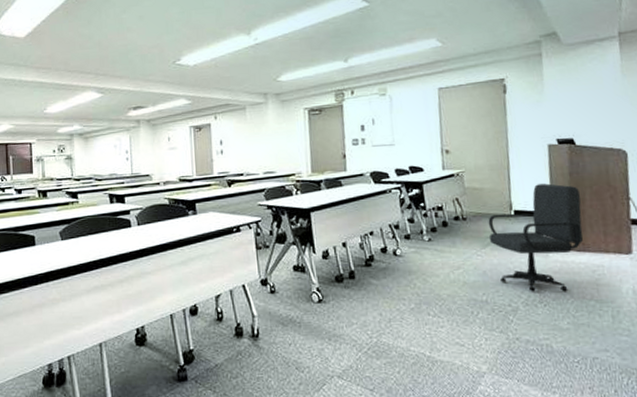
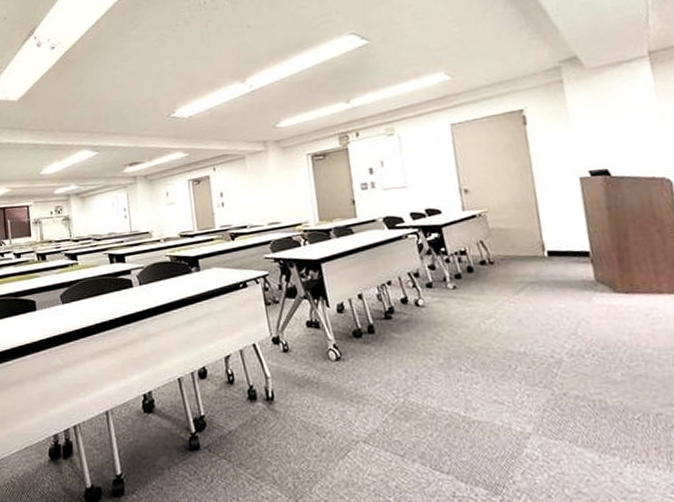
office chair: present [488,183,584,292] -> none [518,219,631,341]

